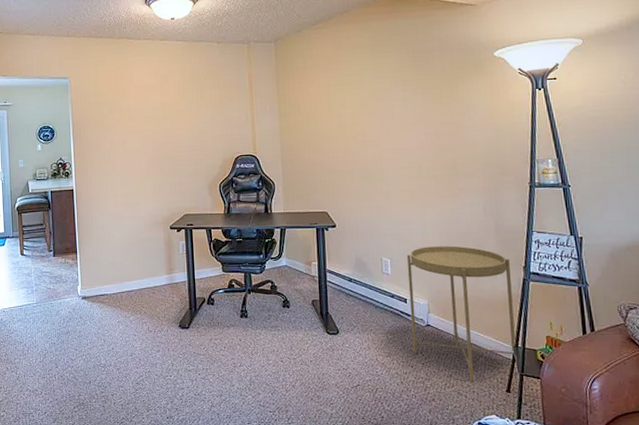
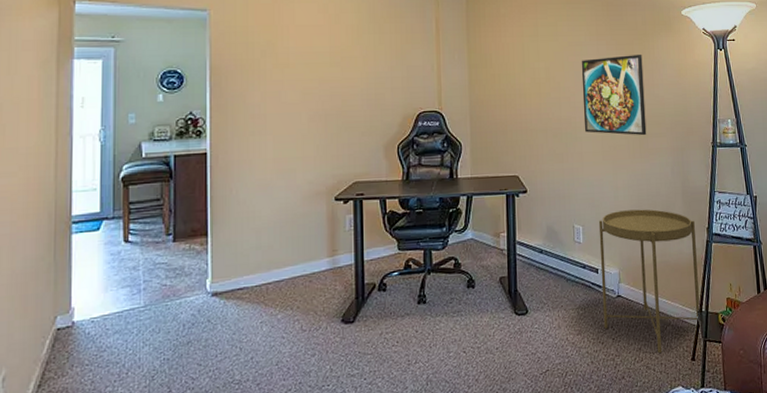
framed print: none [386,98,456,176] -> present [581,55,647,136]

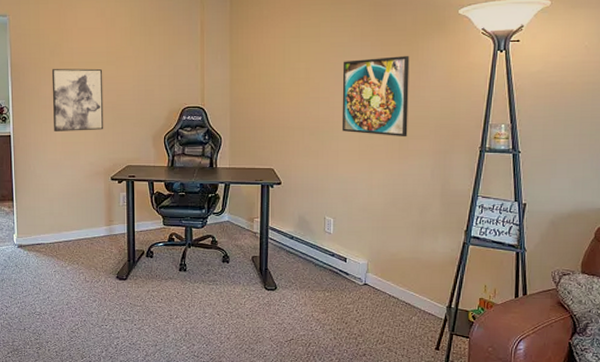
wall art: none [262,70,326,146] -> present [51,68,104,131]
side table: present [598,209,700,354] -> none [348,207,452,340]

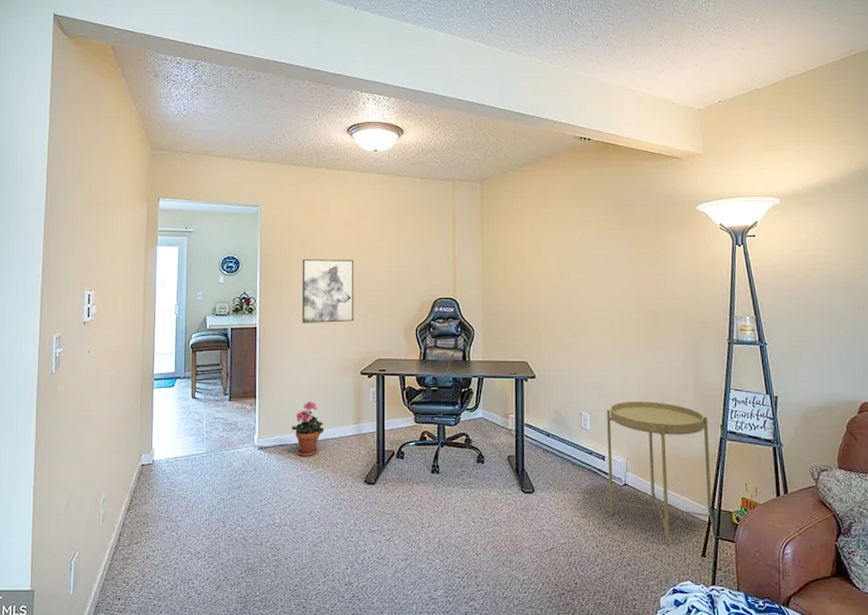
potted plant: none [47,204,78,255] -> present [291,401,324,457]
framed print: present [341,56,410,137] -> none [591,249,658,329]
side table: none [348,207,452,340] -> present [606,401,711,546]

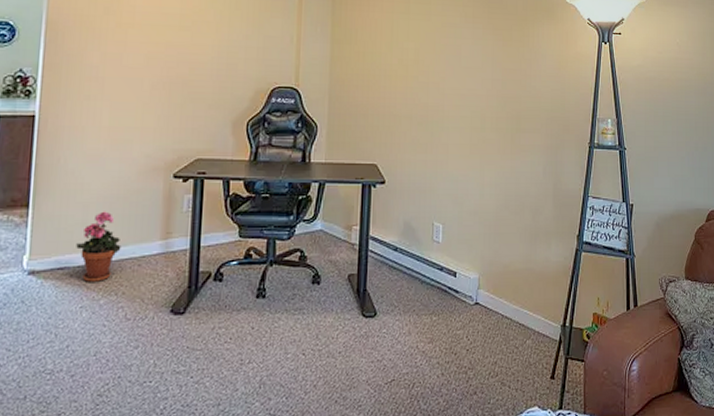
wall art: present [301,259,354,323] -> none [99,30,174,113]
side table: present [606,401,711,546] -> none [458,210,564,370]

